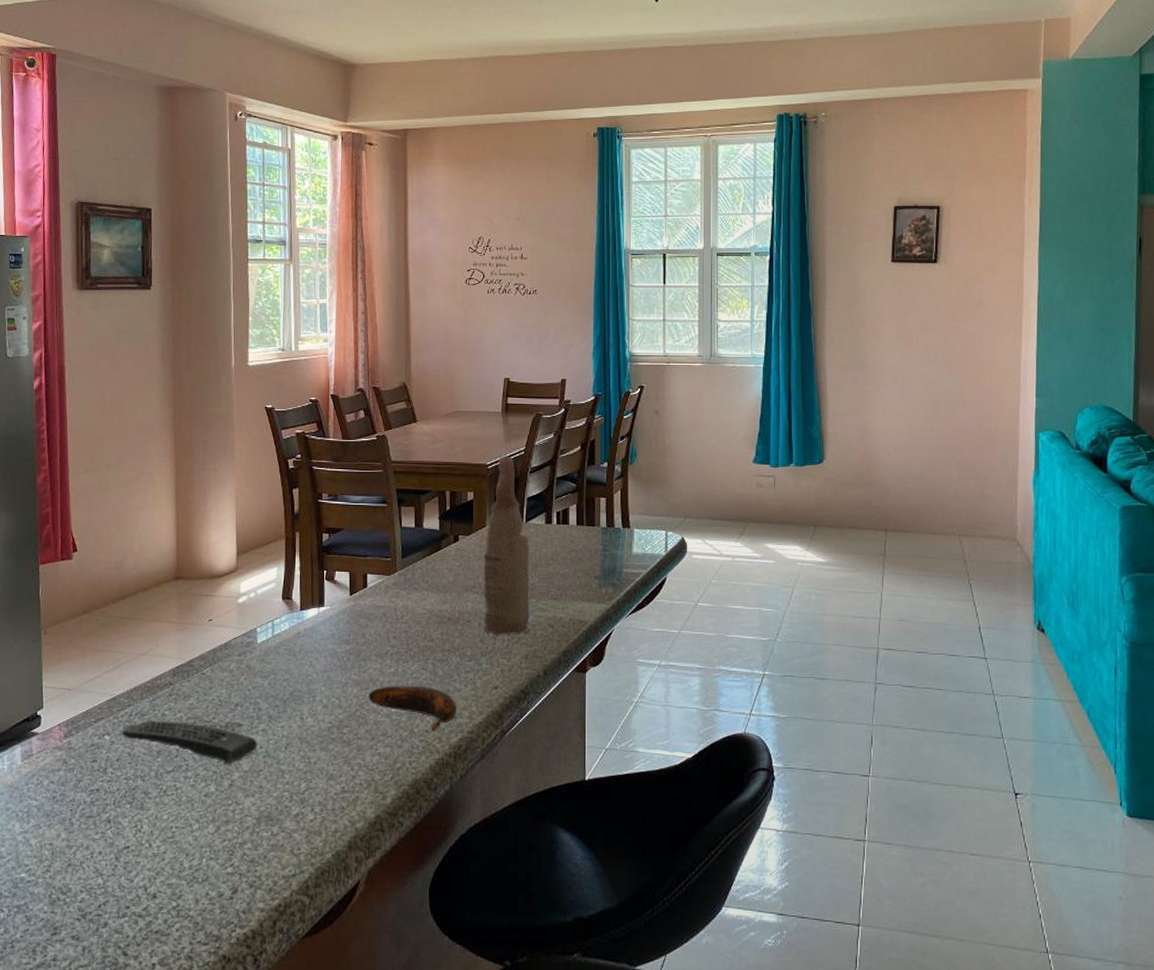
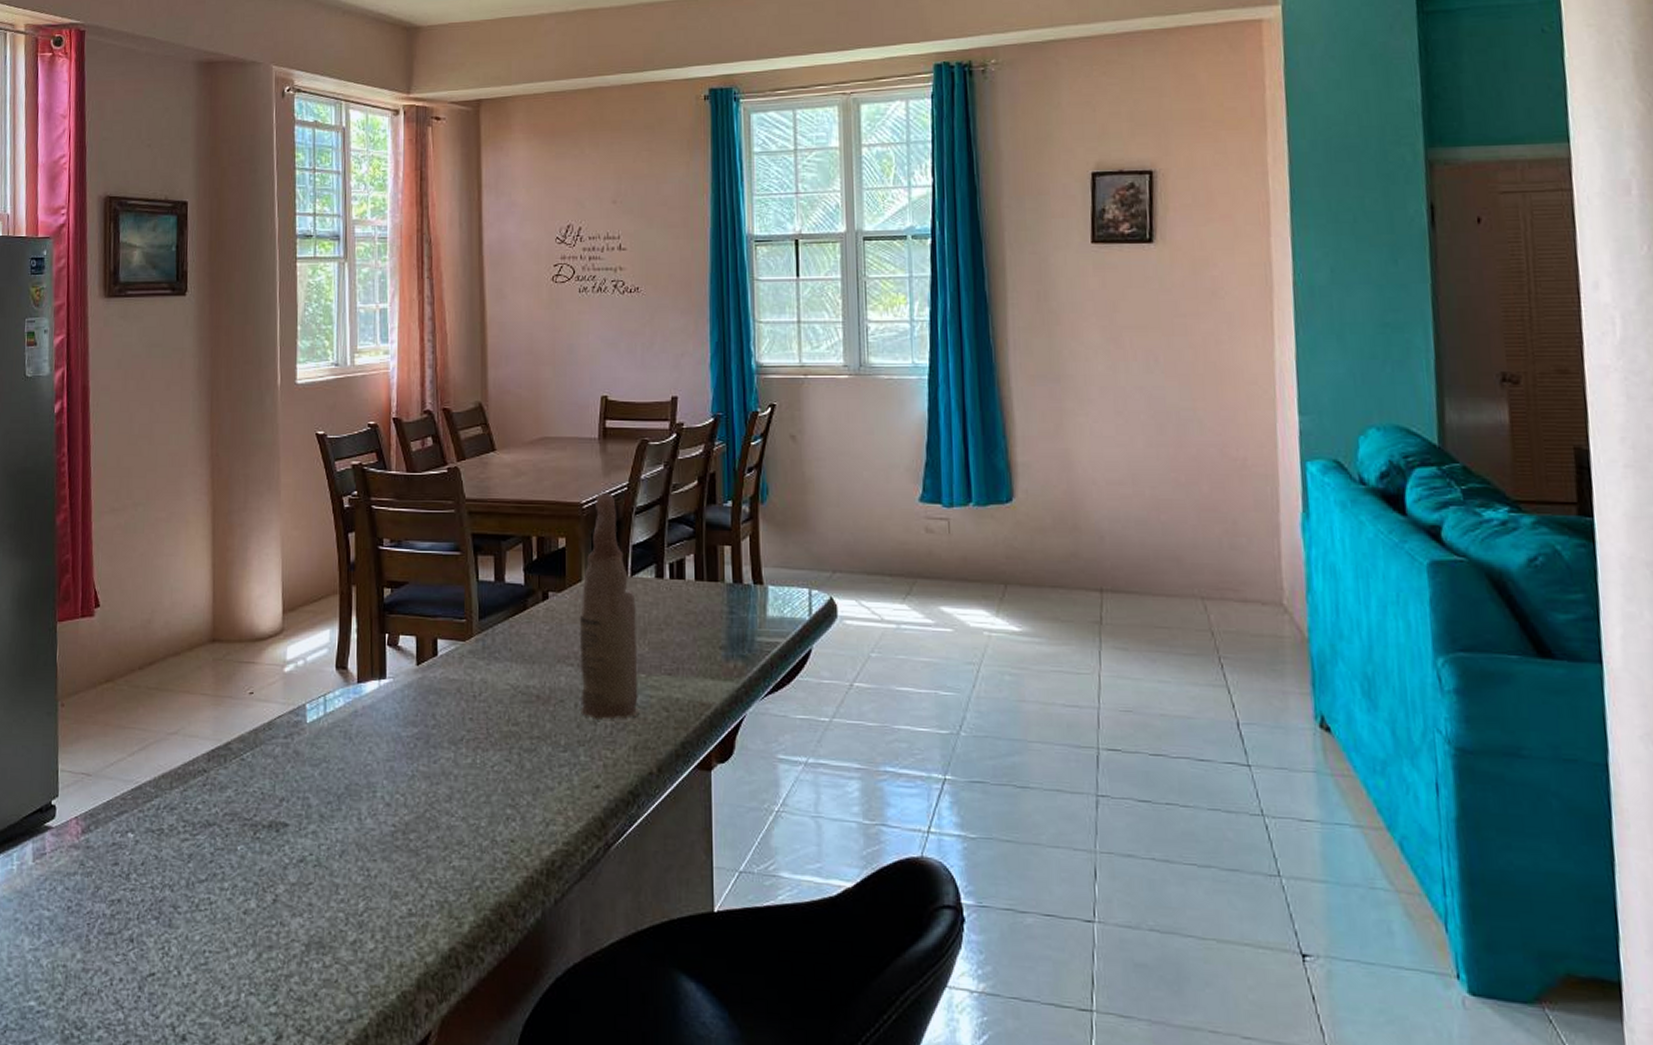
remote control: present [121,720,258,765] -> none [147,815,307,875]
banana: present [368,685,456,732] -> none [440,780,548,841]

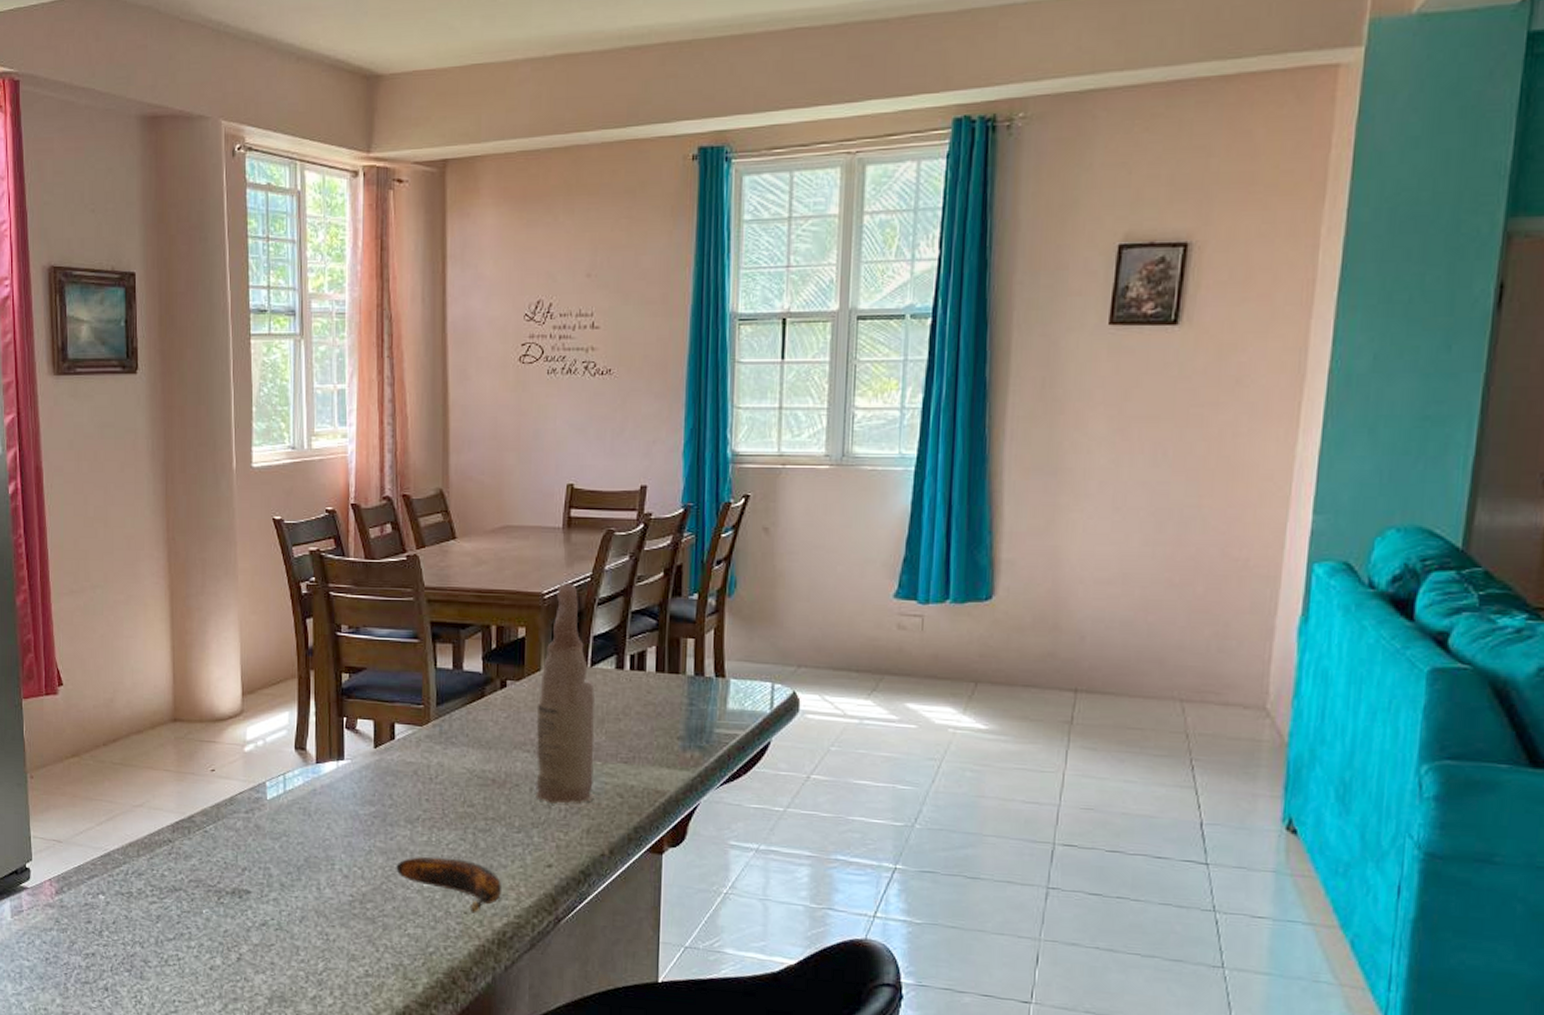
banana: none [440,780,548,841] -> present [396,856,501,913]

